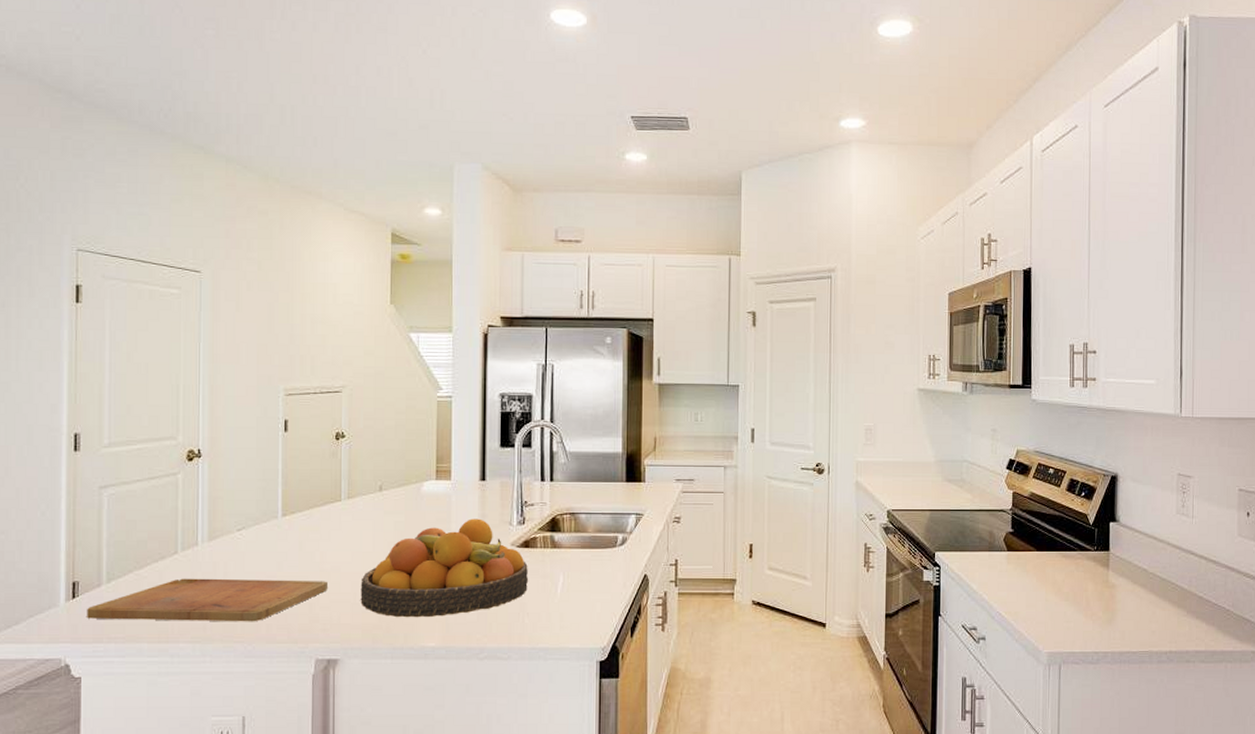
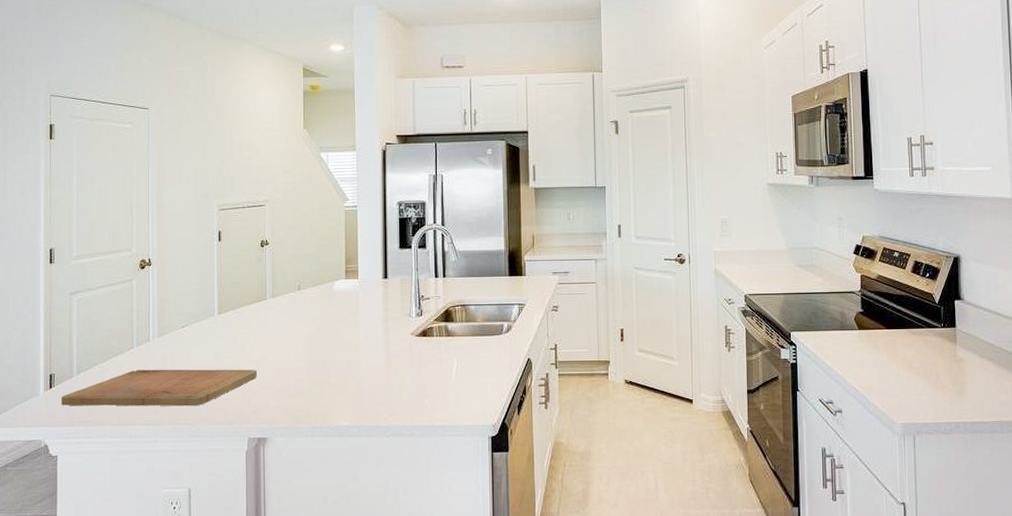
fruit bowl: present [360,518,528,618] -> none [284,312,426,401]

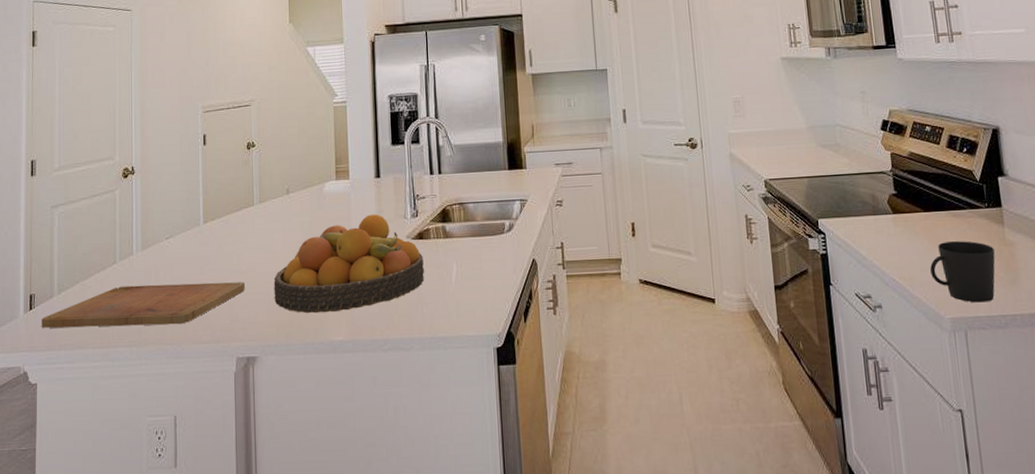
fruit bowl: none [284,312,426,401] -> present [274,214,424,314]
cup: none [888,356,946,411] -> present [930,241,996,303]

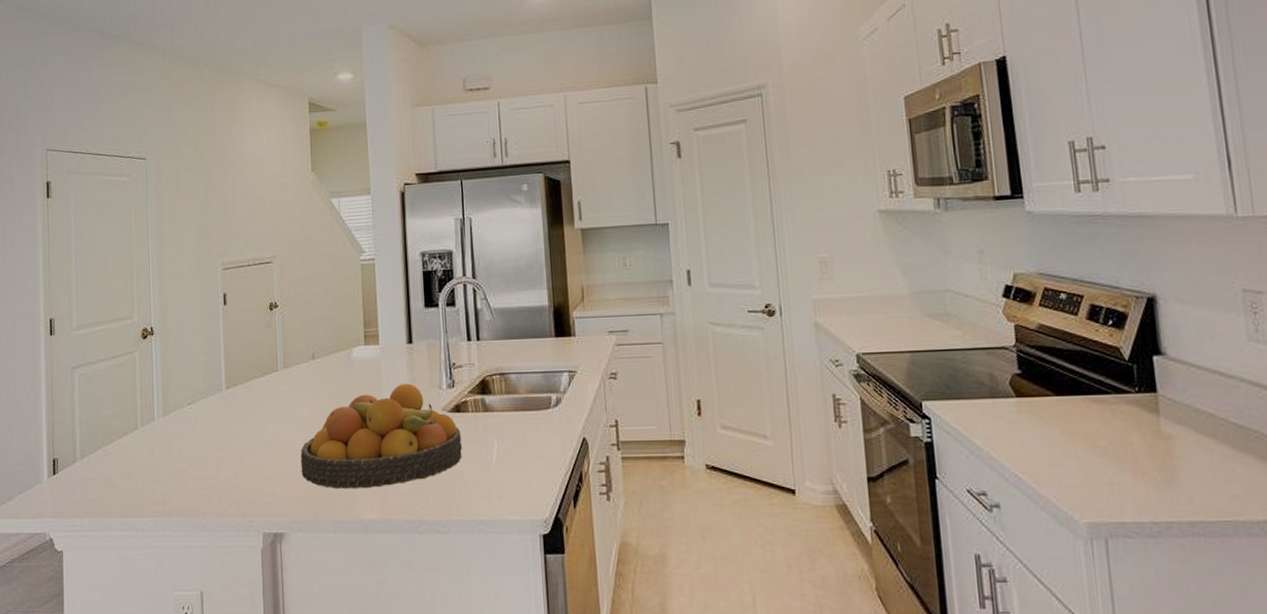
cutting board: present [42,282,245,328] -> none [65,452,270,496]
cup: present [930,241,996,303] -> none [1062,432,1147,506]

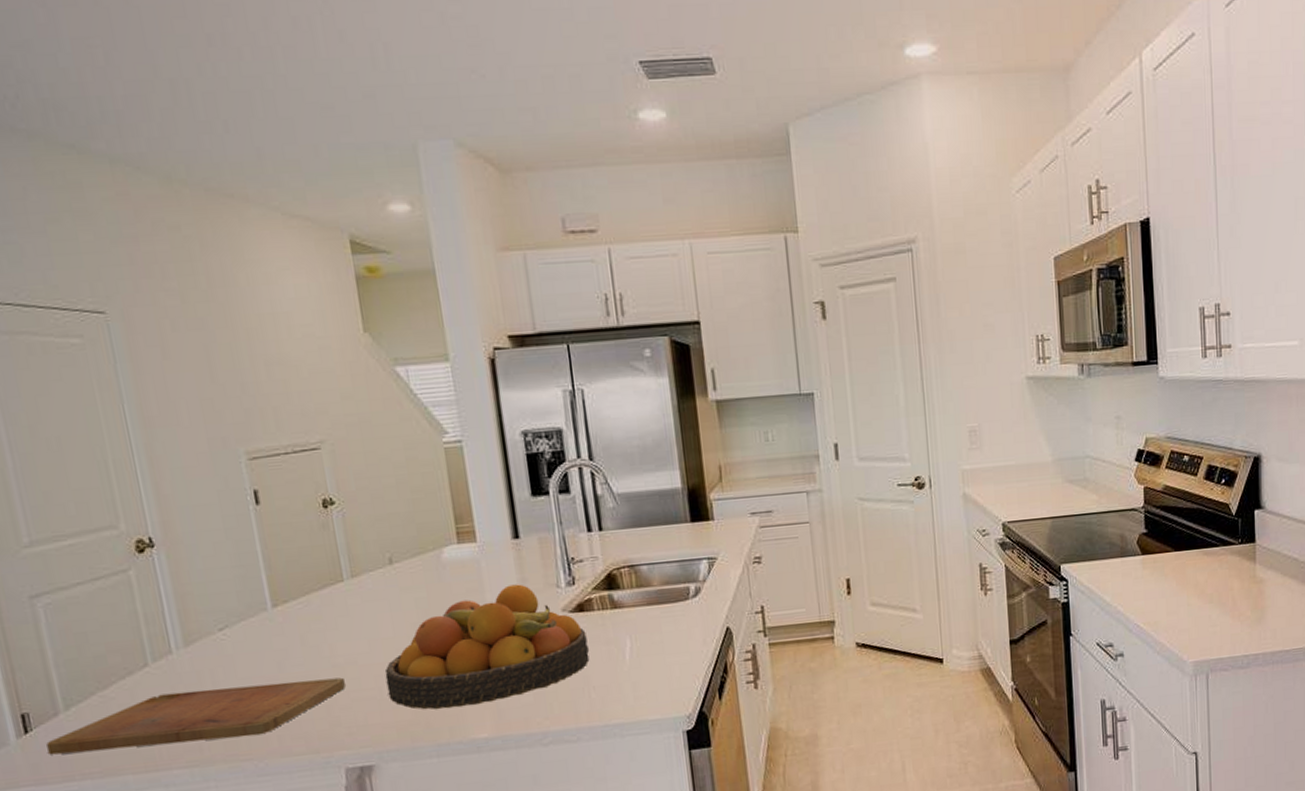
cutting board: none [65,452,270,496] -> present [46,677,346,755]

